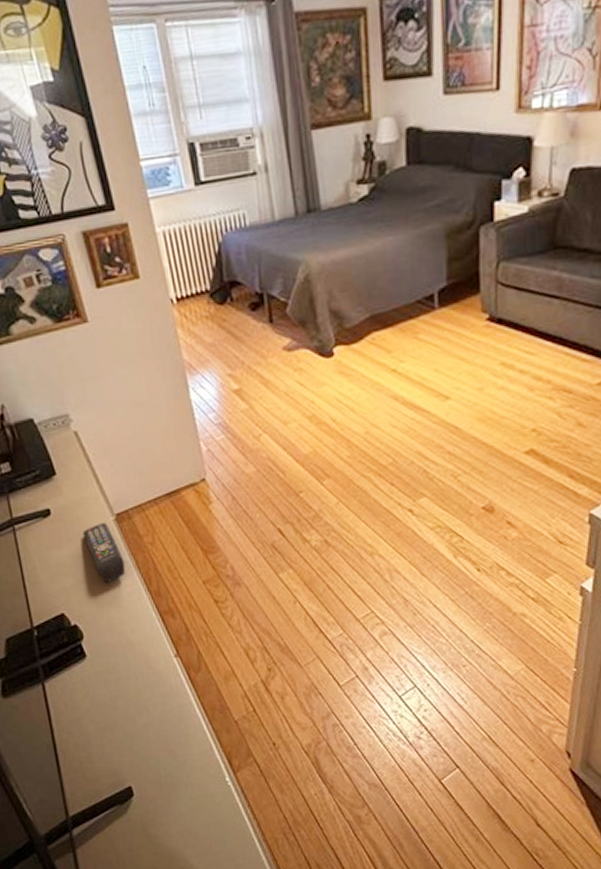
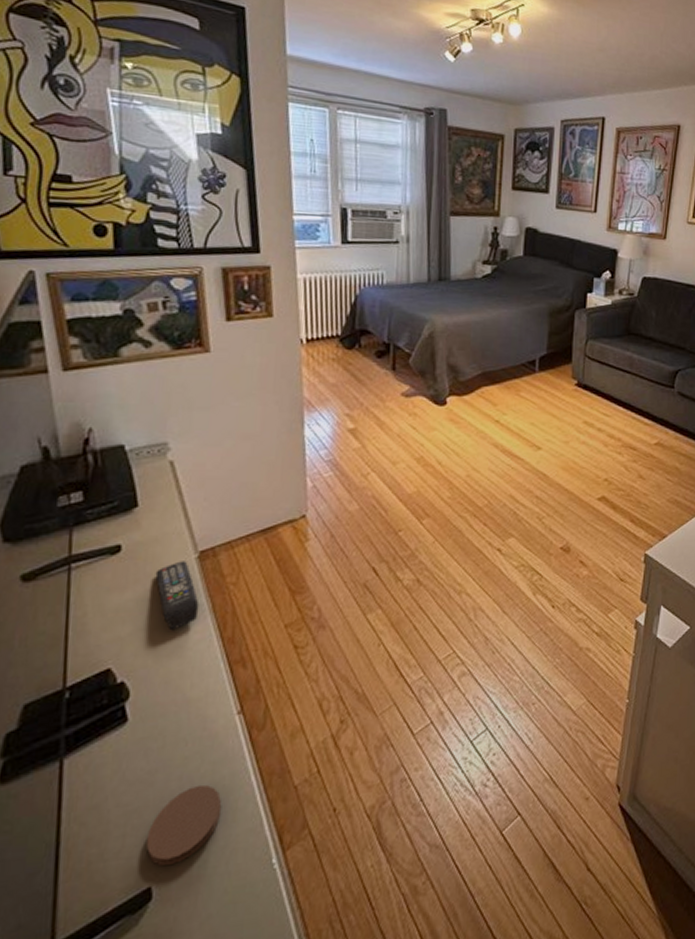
coaster: none [120,712,177,773] -> present [146,784,222,867]

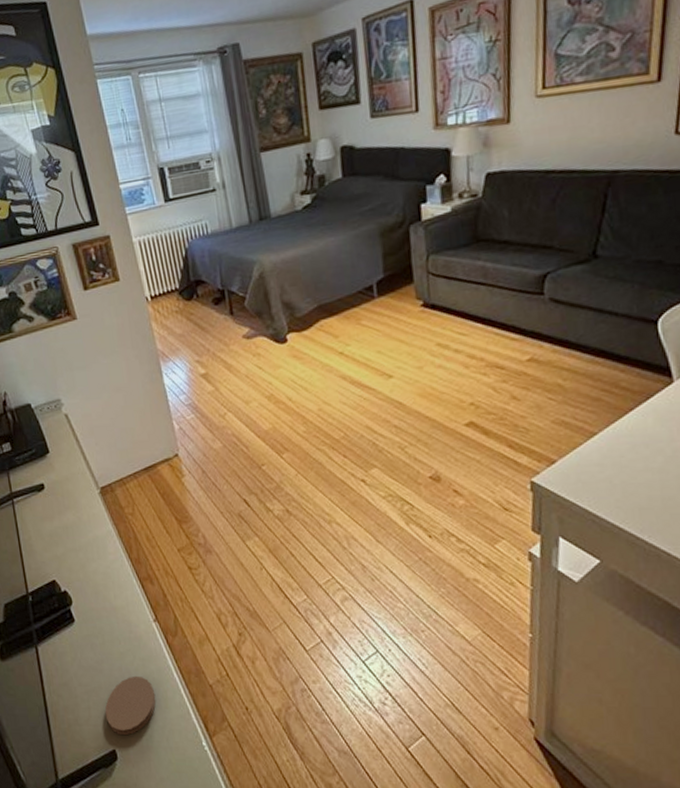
remote control: present [155,561,200,631] -> none [72,495,109,552]

